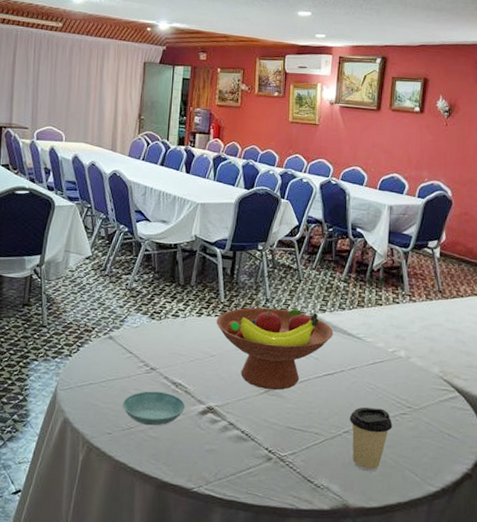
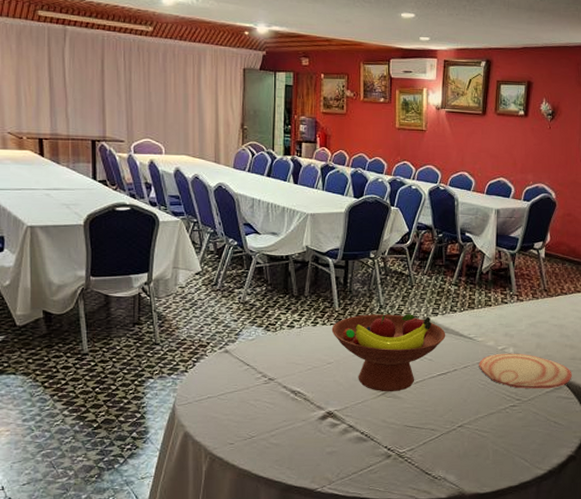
saucer: present [122,391,186,426] -> none [242,400,306,434]
coffee cup: present [349,407,393,472] -> none [463,402,503,461]
plate: none [367,356,468,398] -> present [479,353,572,389]

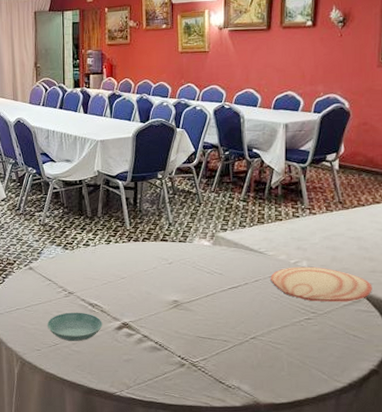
saucer: none [242,400,306,434] -> present [46,312,103,342]
fruit bowl: present [331,314,446,392] -> none [124,230,236,305]

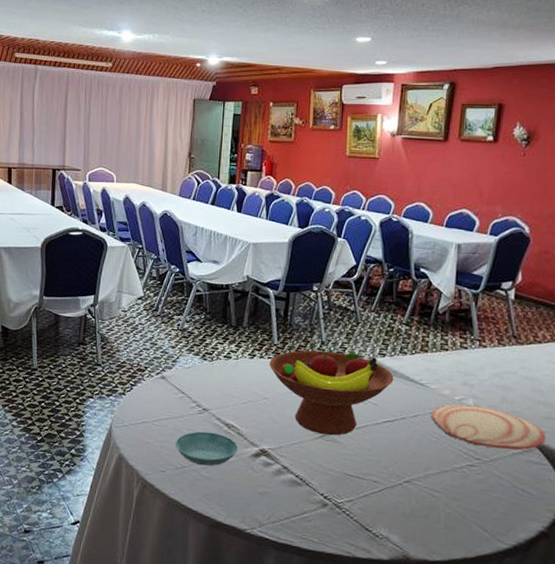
fruit bowl: none [124,230,236,305] -> present [269,350,394,436]

